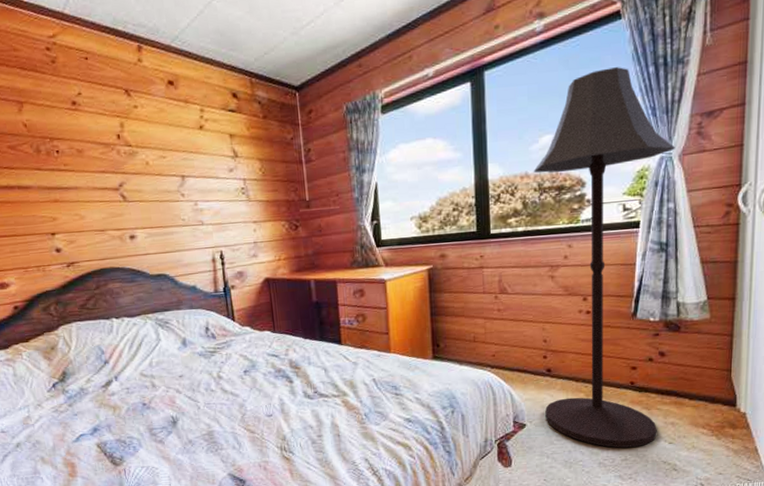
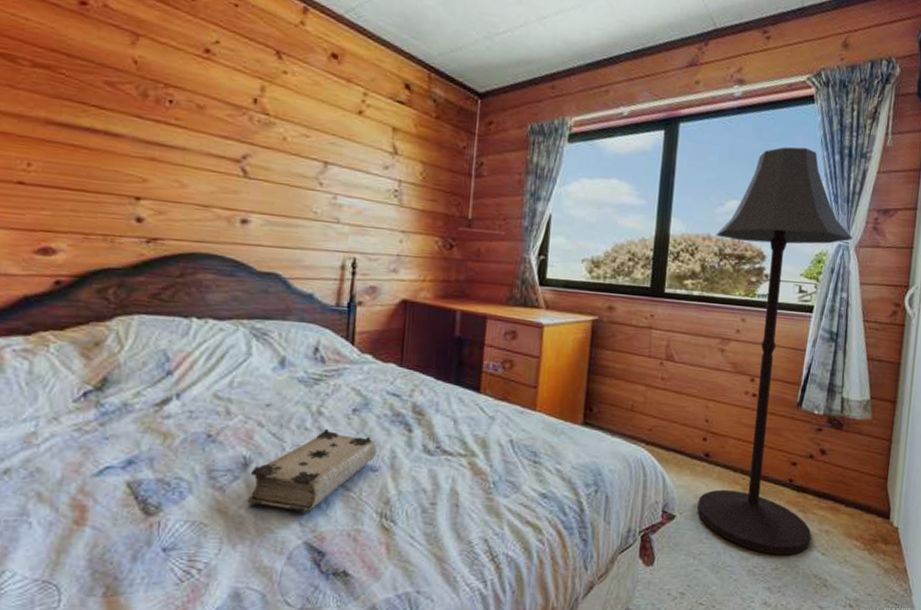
book: none [179,388,269,454] -> present [246,428,377,514]

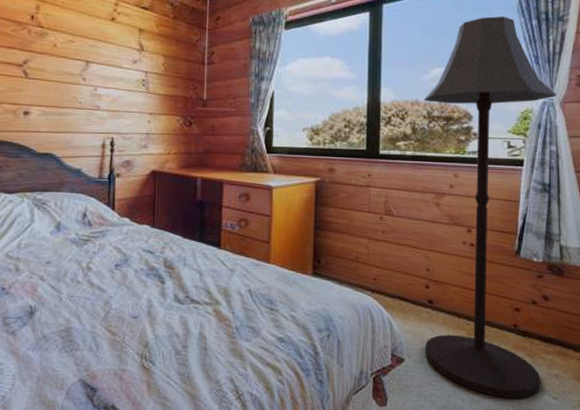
book: present [246,428,377,514] -> none [33,281,136,355]

